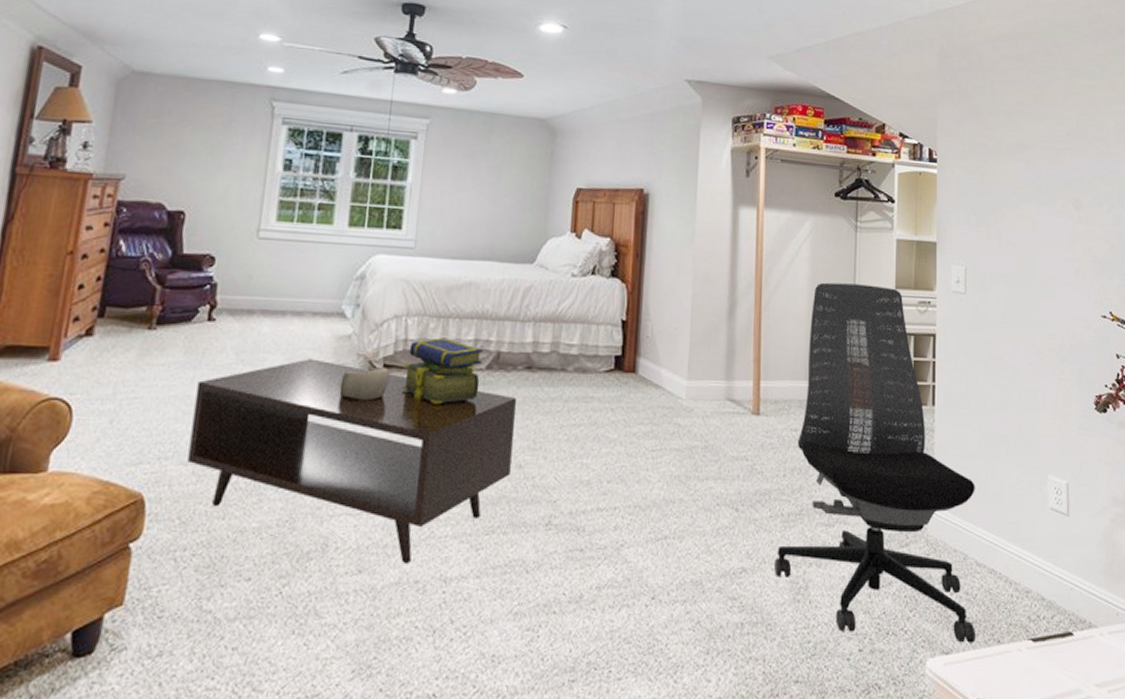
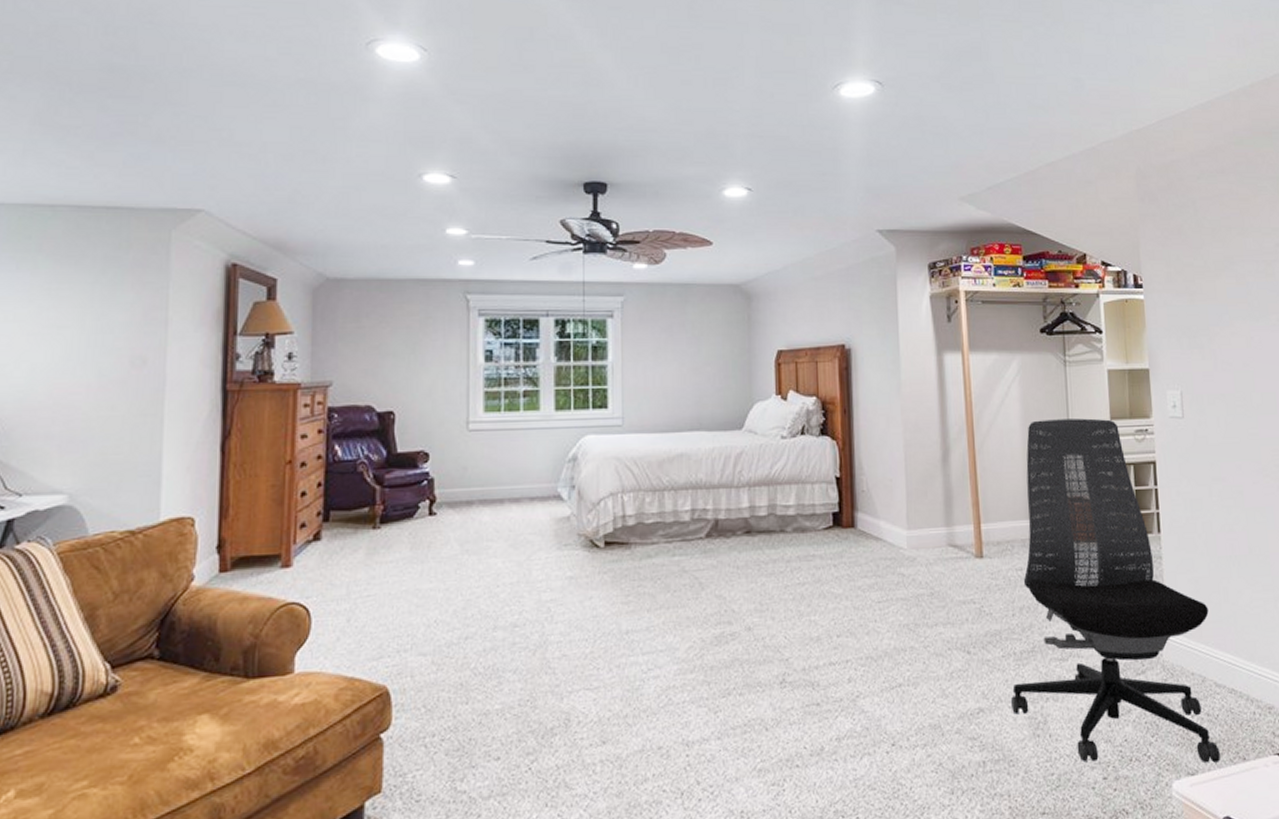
coffee table: present [187,358,517,563] -> none [426,542,740,731]
decorative bowl: present [339,366,389,401] -> none [564,544,611,579]
stack of books: present [402,337,484,405] -> none [625,510,702,577]

